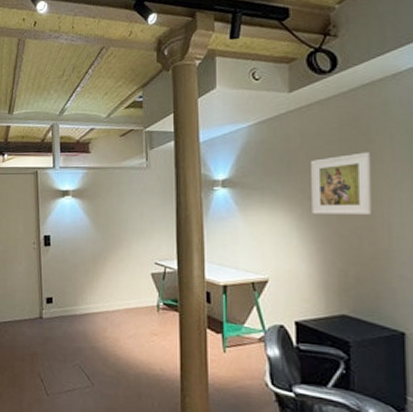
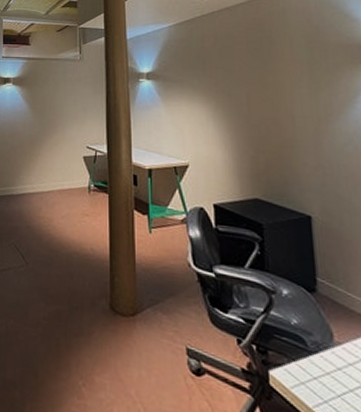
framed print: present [311,152,373,214] -> none [223,52,278,107]

